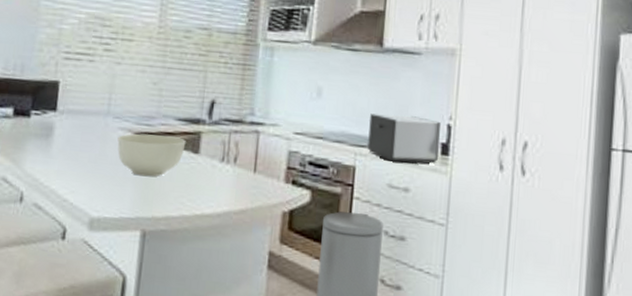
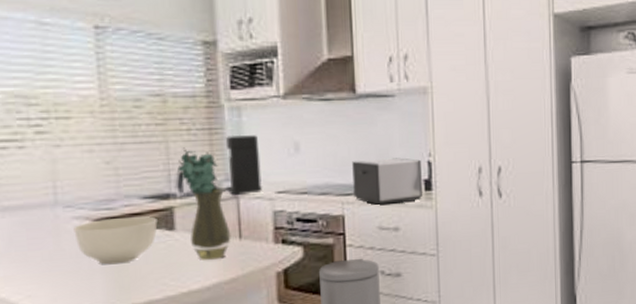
vase: none [210,78,247,189] -> present [177,147,231,261]
coffee maker: none [251,72,285,131] -> present [225,134,262,195]

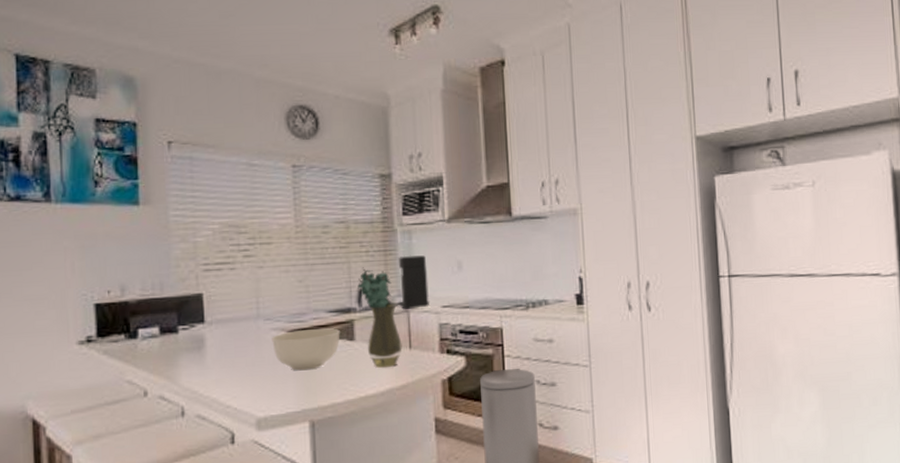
toaster: present [352,158,423,206] -> none [509,274,575,319]

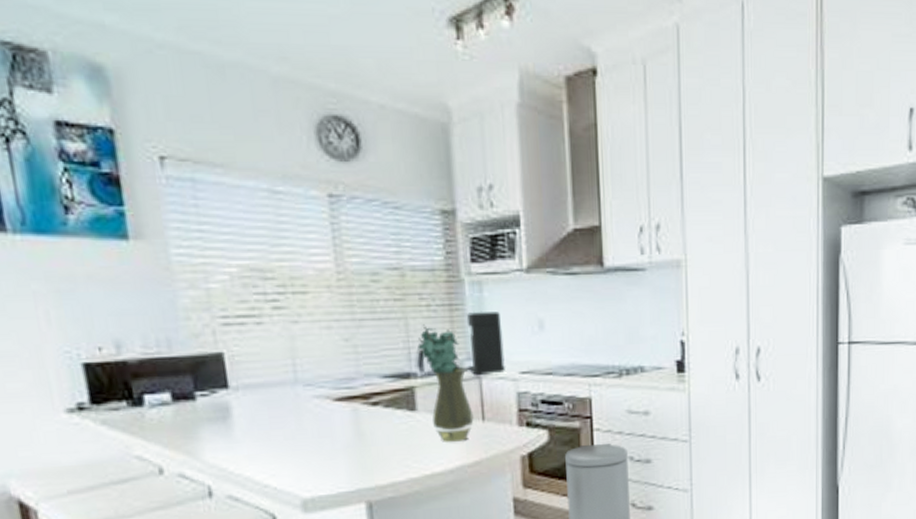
bowl: present [272,328,340,371] -> none [314,396,399,445]

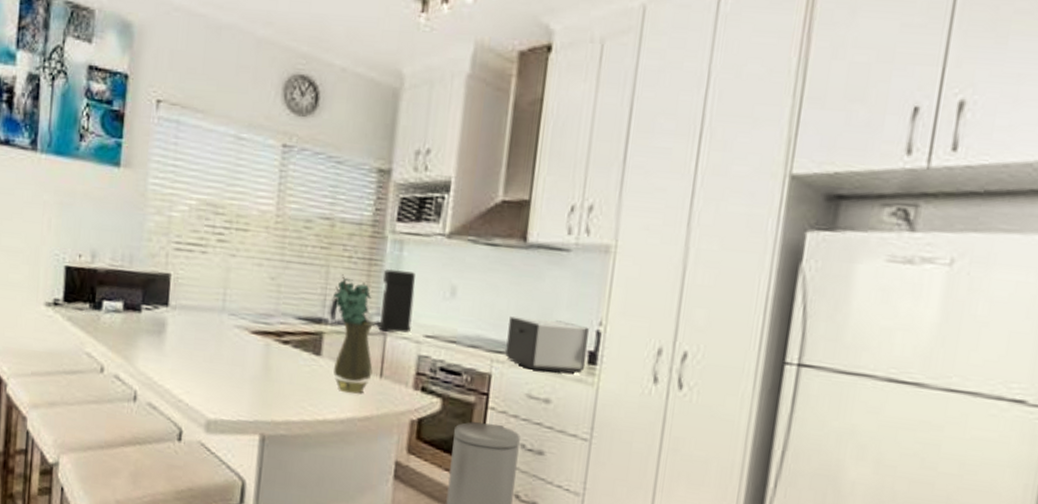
toaster: none [600,337,676,388] -> present [505,316,589,374]

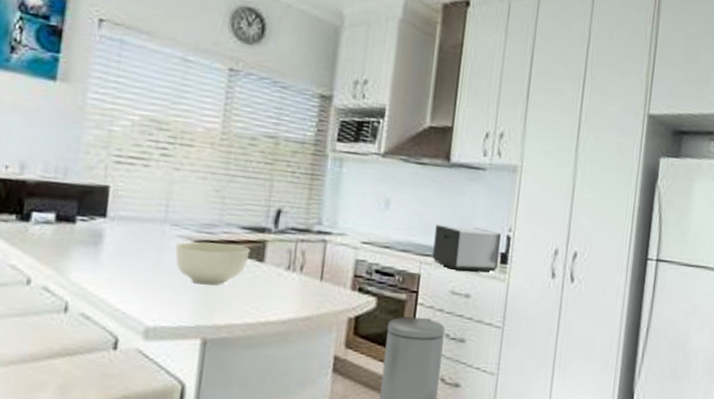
bowl: none [233,332,307,379] -> present [175,241,250,285]
vase: present [333,274,373,394] -> none [276,187,315,297]
coffee maker: present [377,268,415,333] -> none [318,183,354,240]

